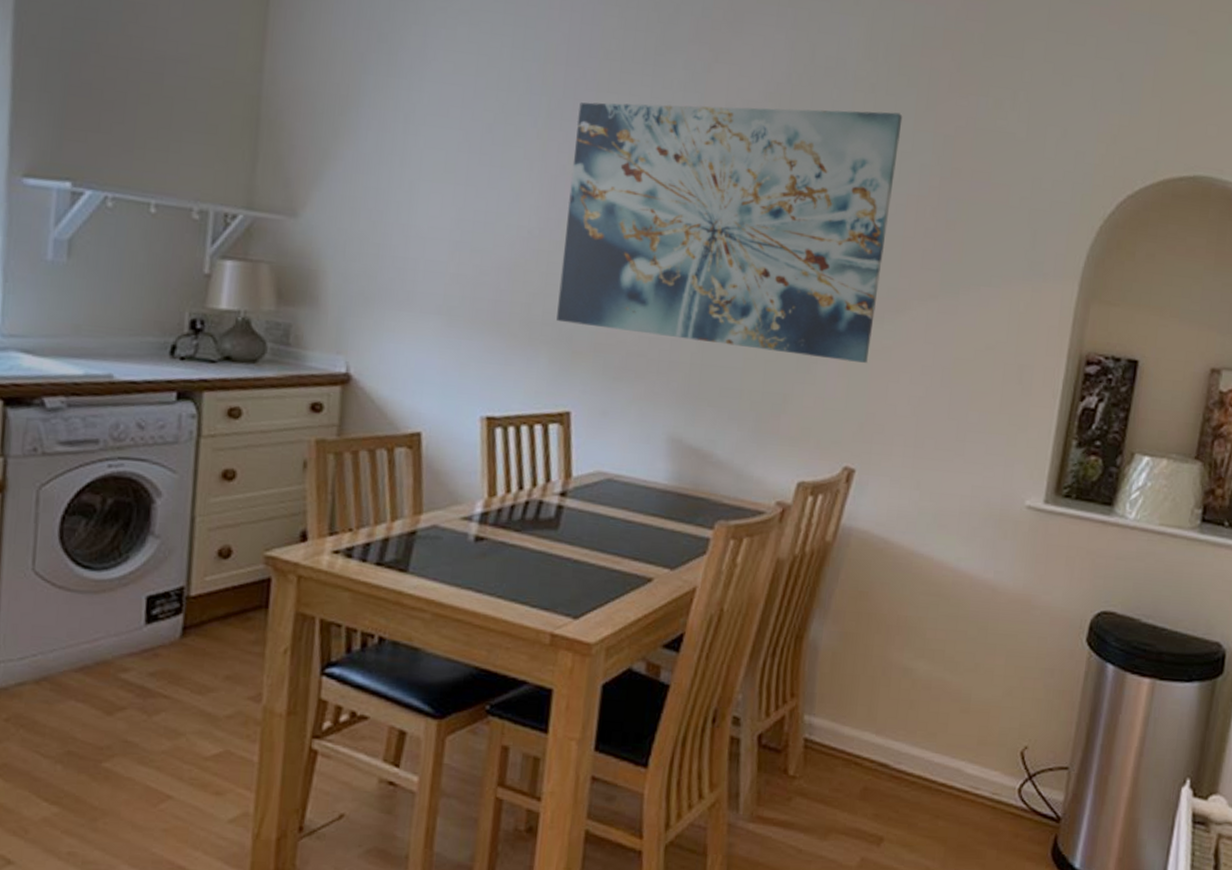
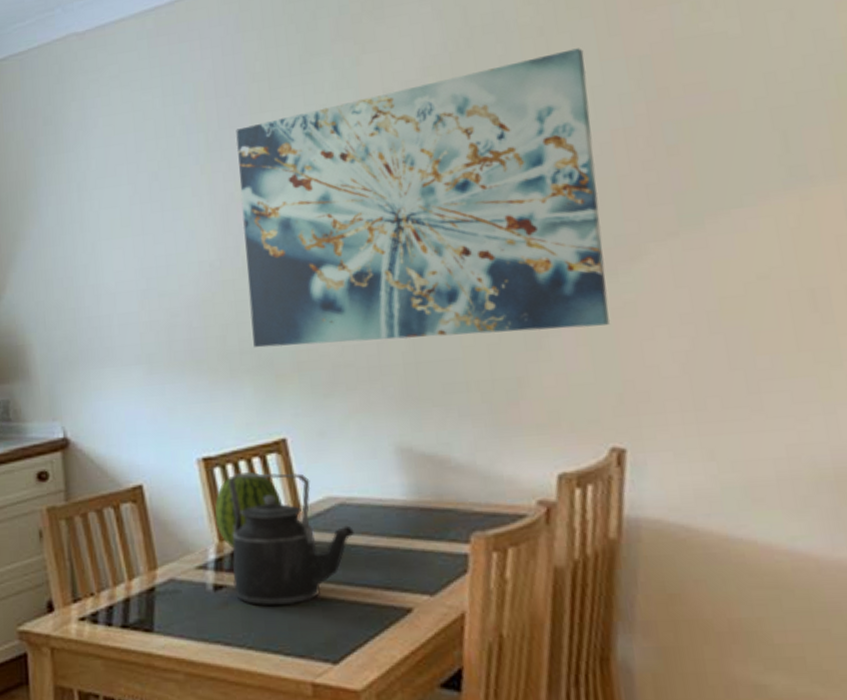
fruit: none [487,436,555,504] -> present [214,471,282,548]
kettle: none [494,437,616,564] -> present [228,473,354,607]

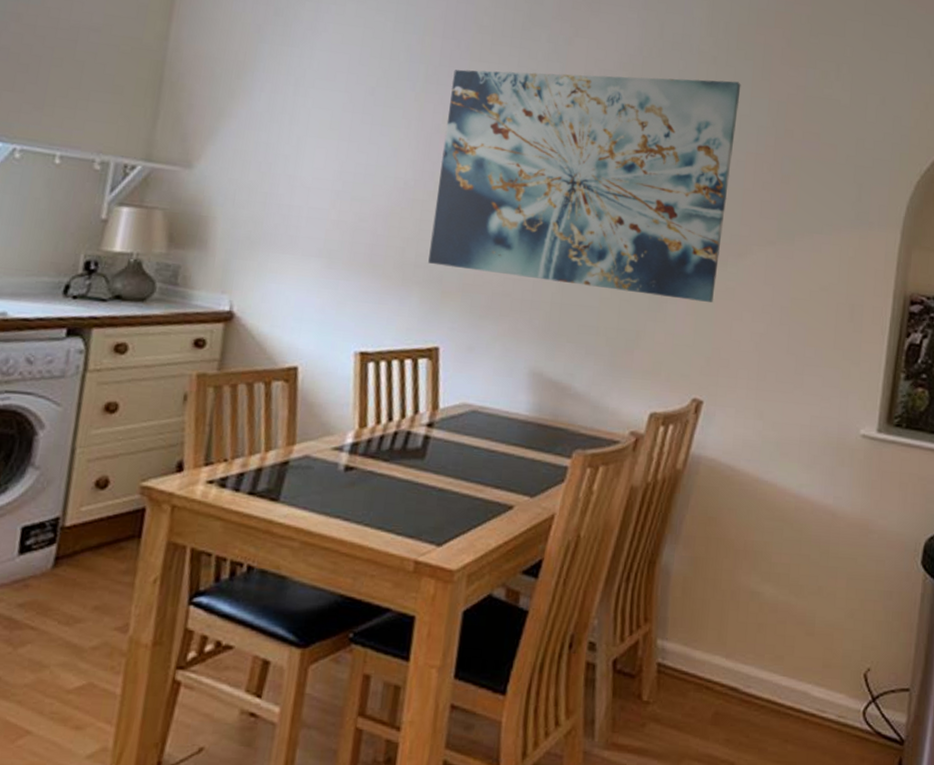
fruit: present [214,471,282,548] -> none [359,370,423,435]
kettle: present [228,473,354,607] -> none [363,371,480,492]

